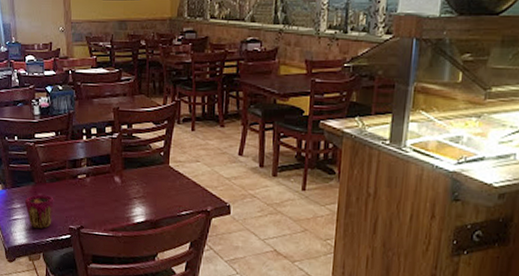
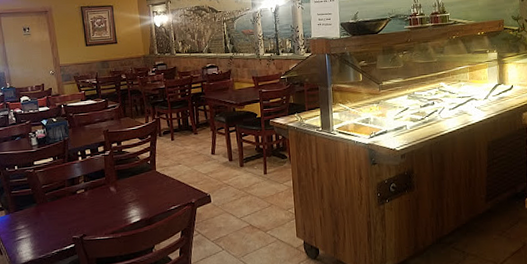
cup: present [24,194,54,229] -> none [28,212,57,245]

